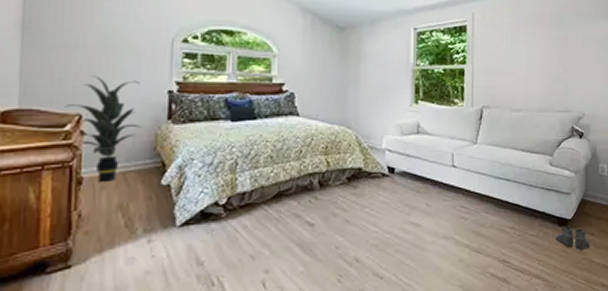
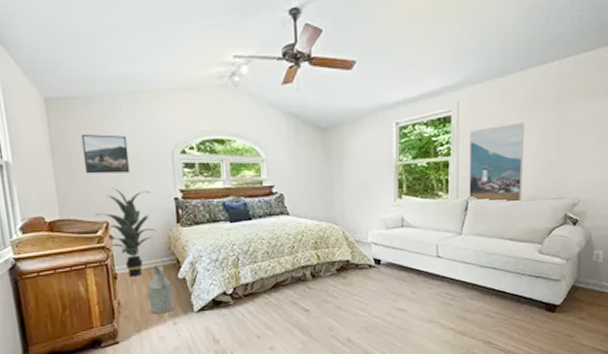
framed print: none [61,12,120,60] -> present [80,133,130,174]
watering can: none [119,167,152,230] -> present [148,264,174,315]
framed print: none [483,37,533,113] -> present [469,123,524,202]
boots: present [556,225,590,250] -> none [543,310,579,333]

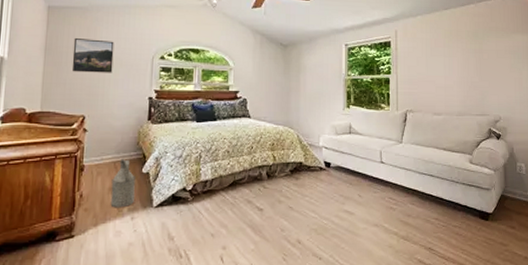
indoor plant: present [94,188,157,276] -> none [73,86,129,169]
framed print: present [469,123,524,202] -> none [407,50,453,116]

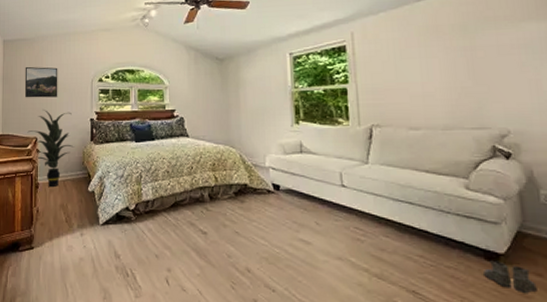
indoor plant: none [73,86,129,169] -> present [27,110,74,187]
watering can: present [110,158,135,208] -> none [62,177,82,224]
boots: none [478,218,511,242] -> present [483,260,537,293]

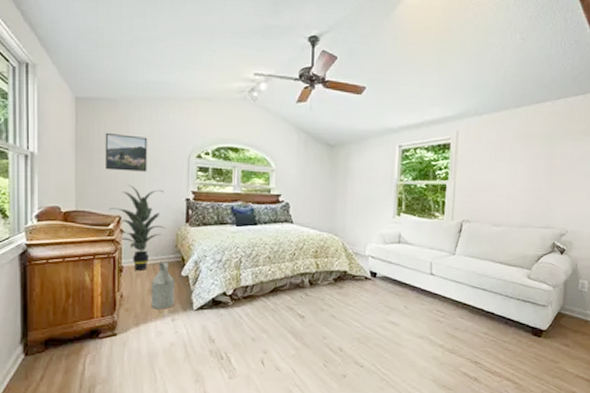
watering can: none [62,177,82,224] -> present [151,260,175,310]
boots: present [483,260,537,293] -> none [529,335,564,359]

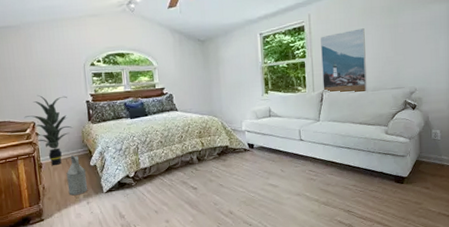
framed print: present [104,132,148,172] -> none [13,54,52,85]
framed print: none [463,154,518,228] -> present [321,28,368,92]

